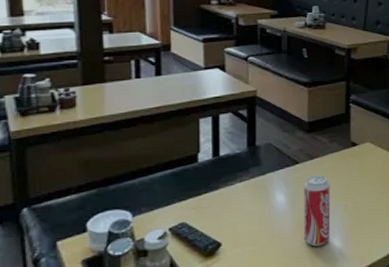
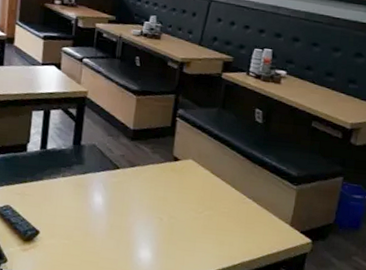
beverage can: present [304,175,331,247] -> none [116,183,148,253]

